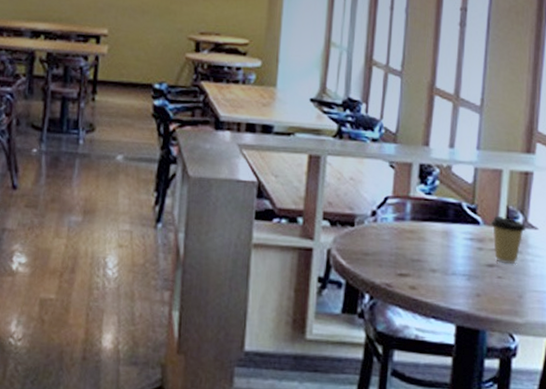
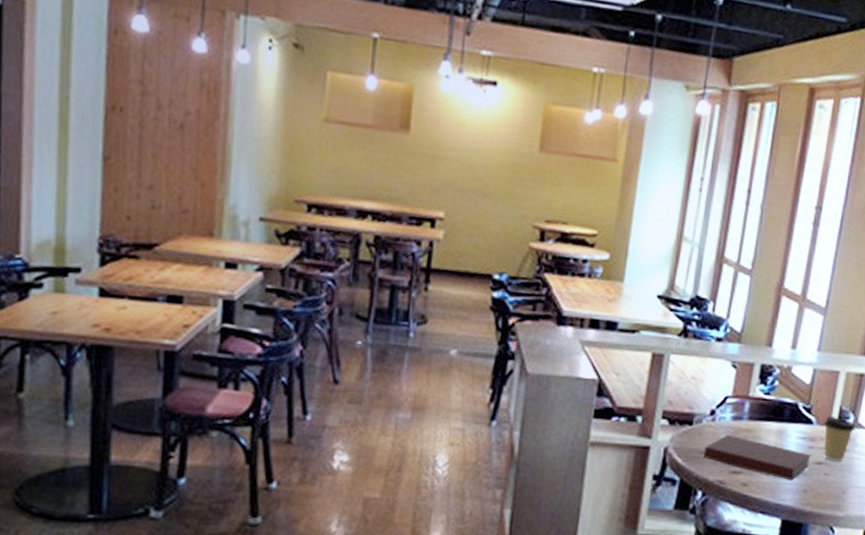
notebook: none [368,235,481,284] -> present [703,434,811,481]

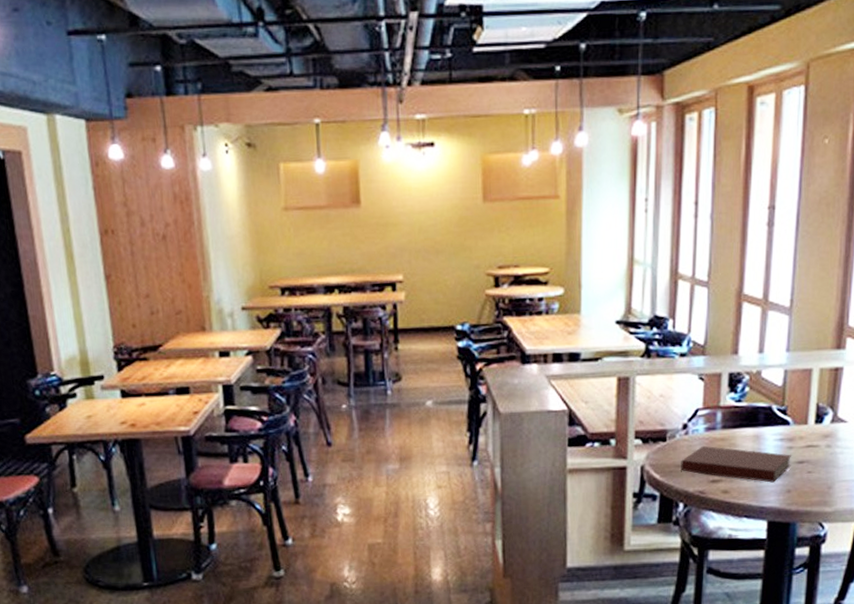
coffee cup: present [823,415,856,462] -> none [800,414,836,459]

